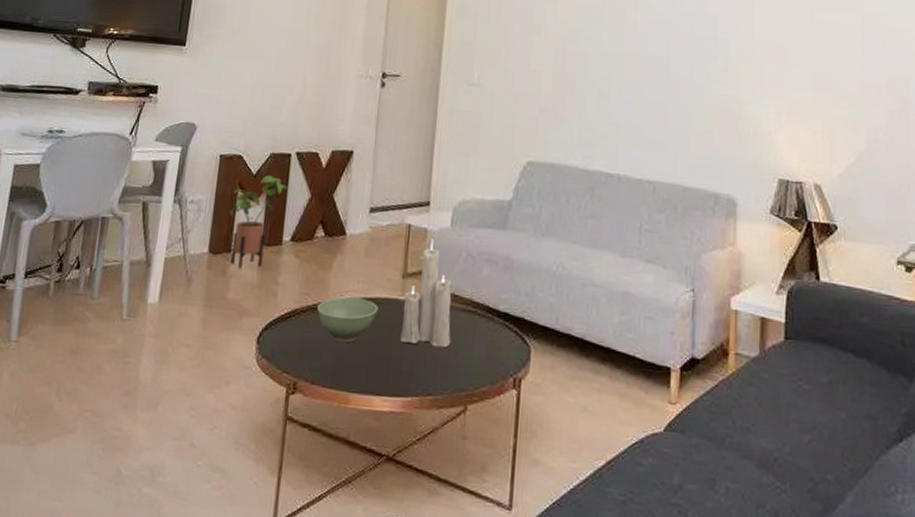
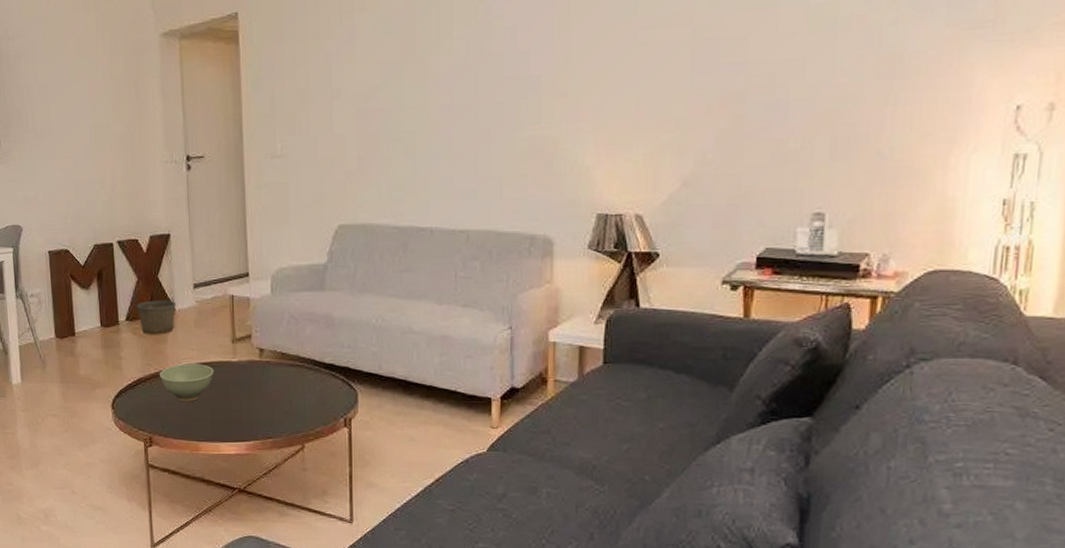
house plant: present [229,174,289,269] -> none [67,264,116,349]
basket: none [304,221,349,262] -> present [136,300,177,335]
candle: present [400,239,452,348] -> none [236,306,284,399]

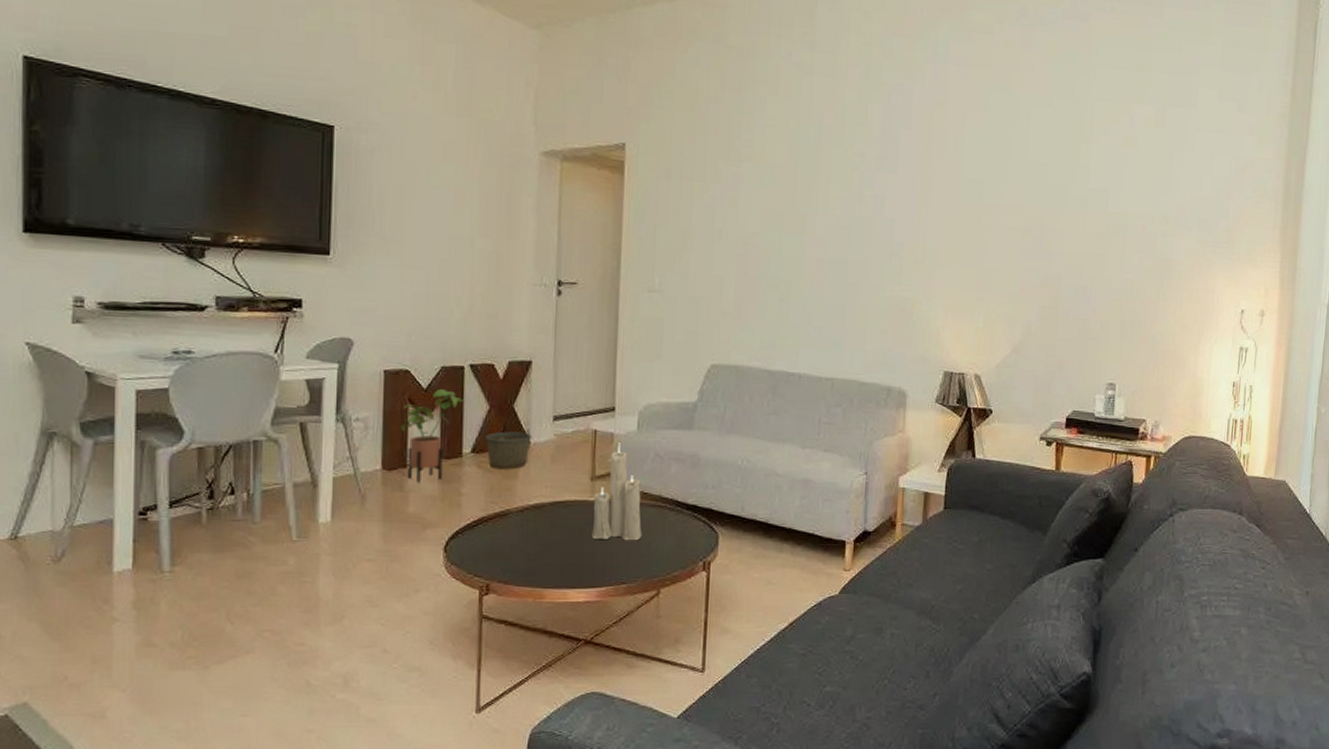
house plant: none [67,264,116,349] -> present [401,388,465,483]
bowl: present [159,364,214,402] -> none [504,502,568,545]
candle: none [236,306,284,399] -> present [592,442,642,541]

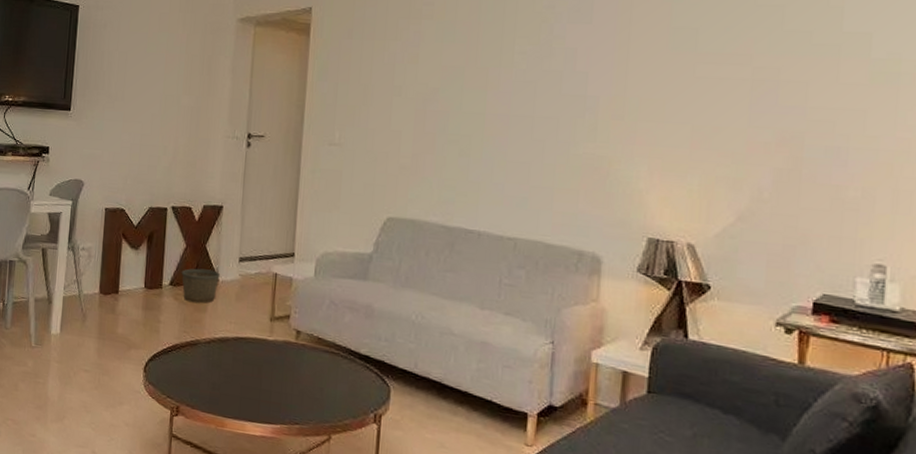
house plant: present [401,388,465,483] -> none [115,226,166,308]
candle: present [592,442,642,541] -> none [269,287,316,384]

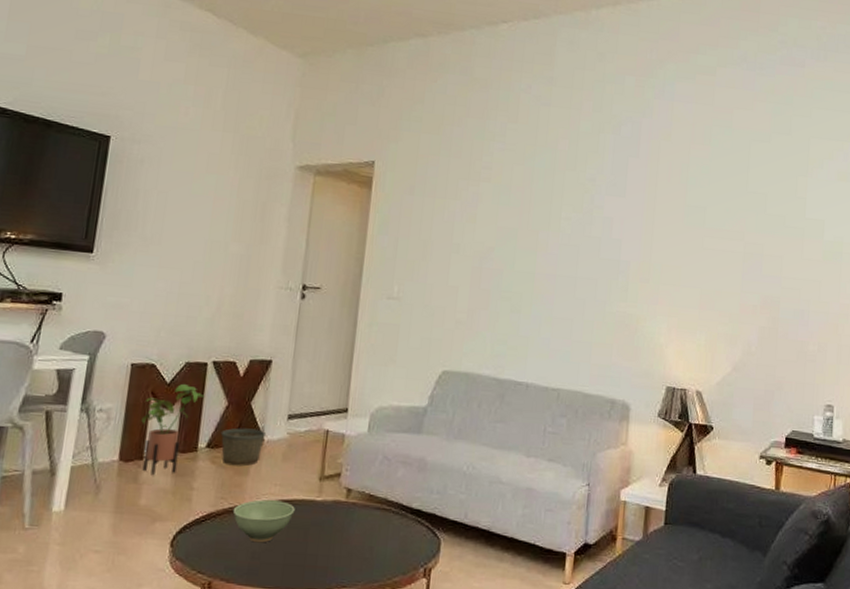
house plant: none [115,226,166,308] -> present [141,383,205,476]
bowl: none [194,335,249,376] -> present [232,499,295,543]

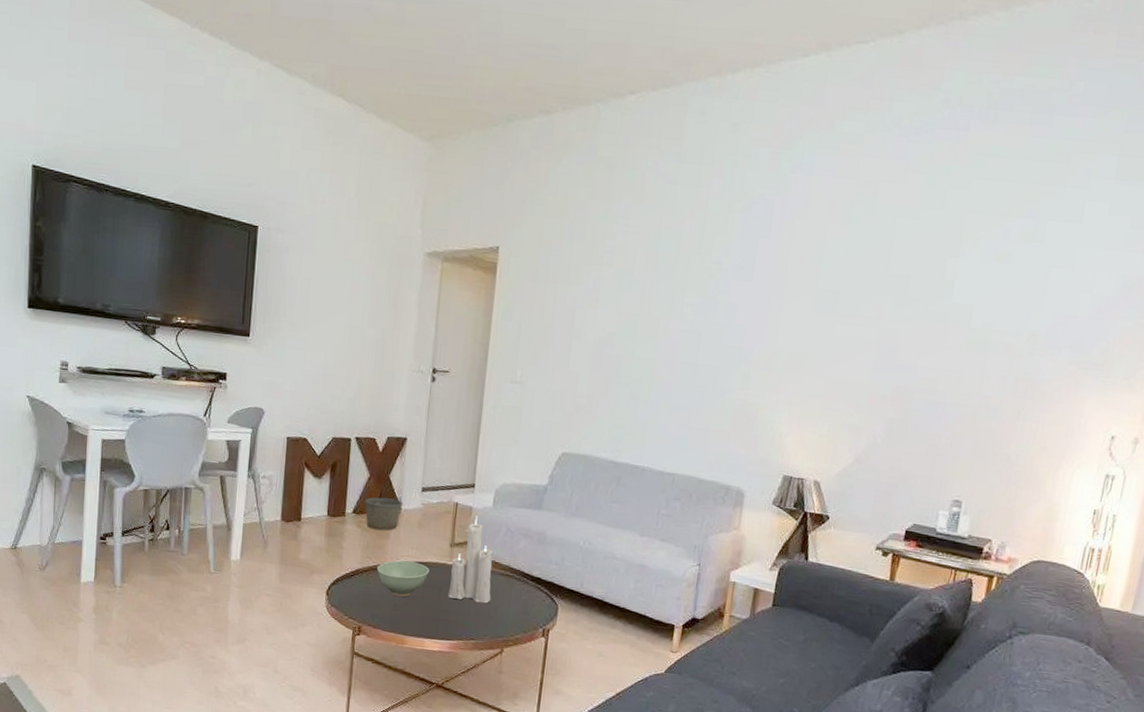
house plant: present [141,383,205,476] -> none [298,456,350,535]
candle: none [316,443,368,544] -> present [448,515,493,604]

